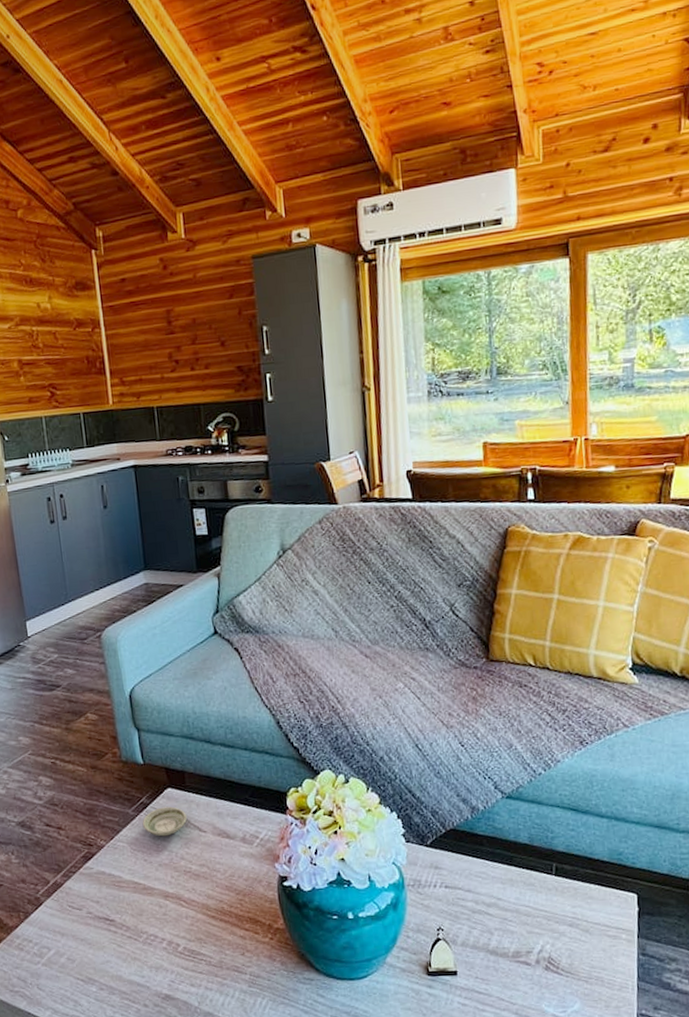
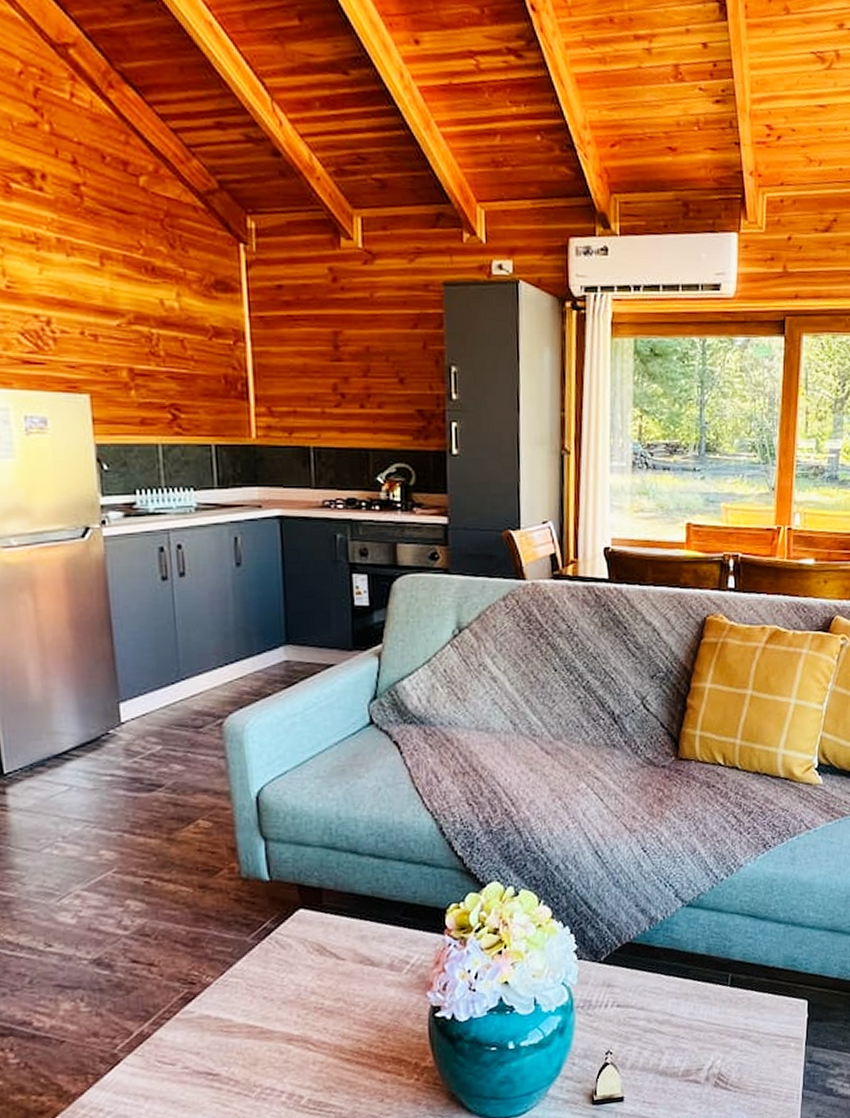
saucer: present [142,806,187,837] -> none [263,931,322,968]

